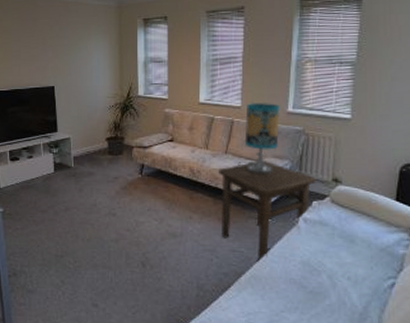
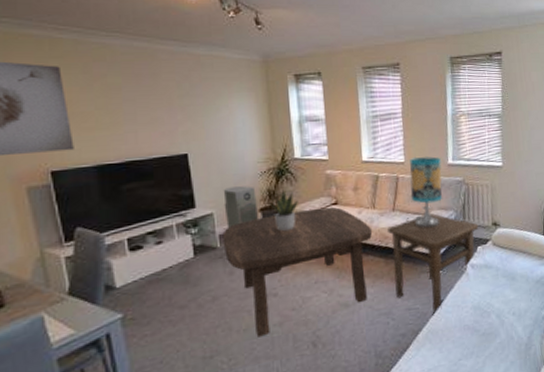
coffee table: none [76,143,204,248] -> present [222,206,373,338]
air purifier: none [79,117,106,151] -> present [223,186,259,228]
potted plant: none [113,123,139,161] -> present [268,190,298,232]

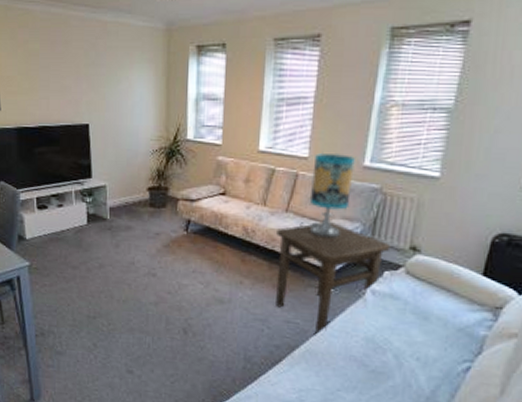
coffee table: present [222,206,373,338] -> none [112,195,260,311]
air purifier: present [223,186,259,228] -> none [116,162,147,202]
potted plant: present [268,190,298,232] -> none [156,171,185,215]

